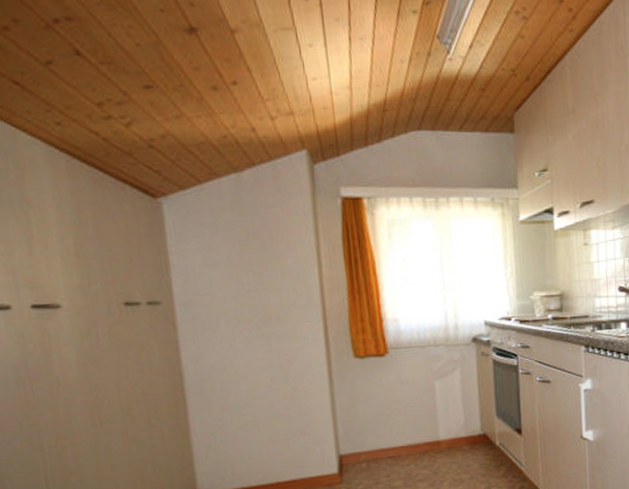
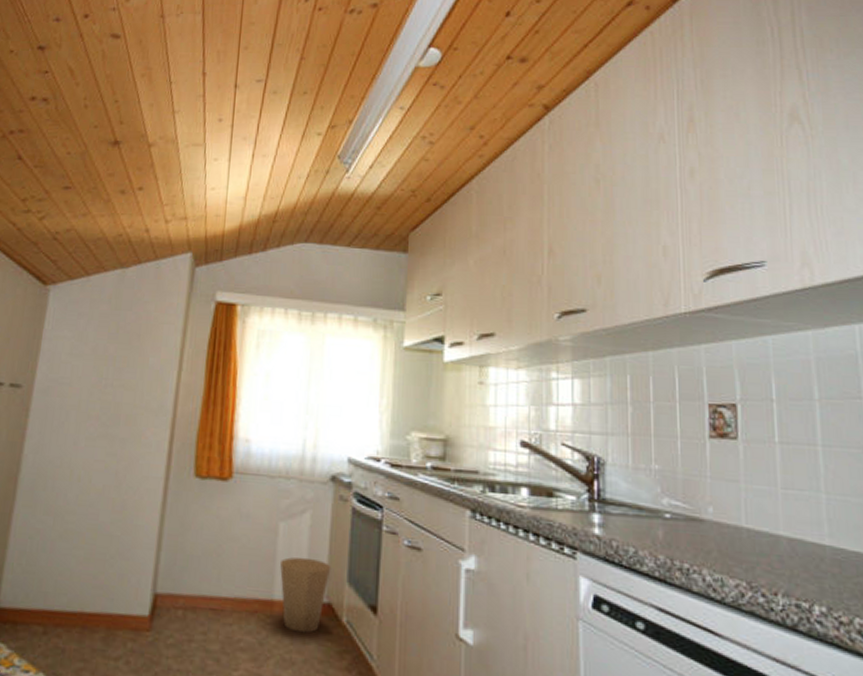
trash can: none [441,404,483,460] -> present [280,557,332,633]

